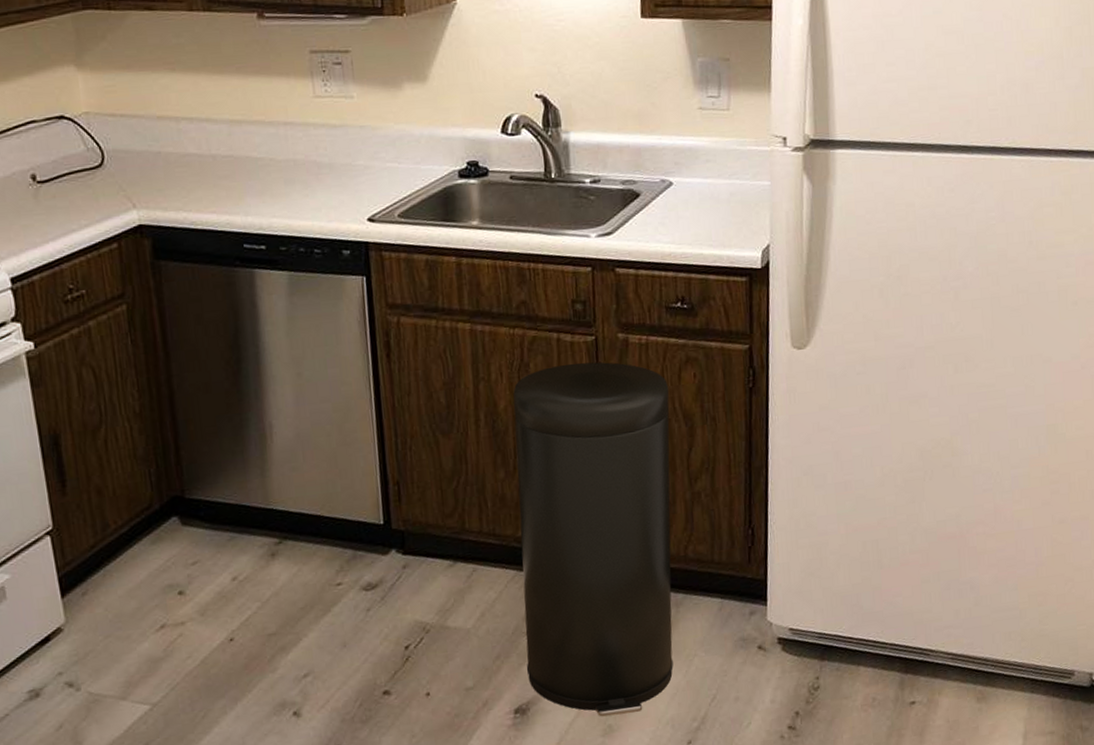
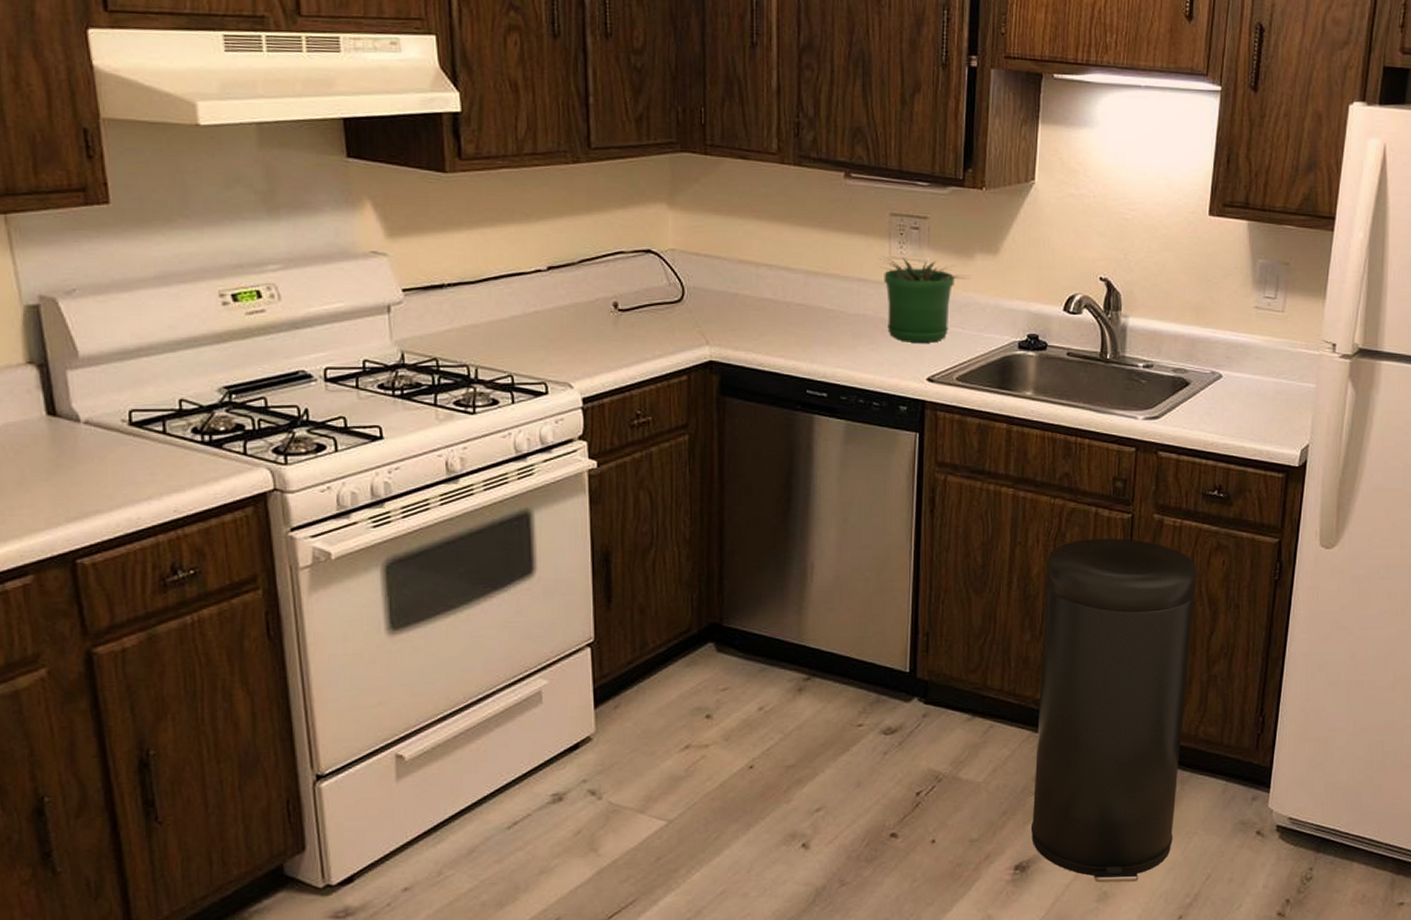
planter: none [304,95,401,184] -> present [880,256,971,343]

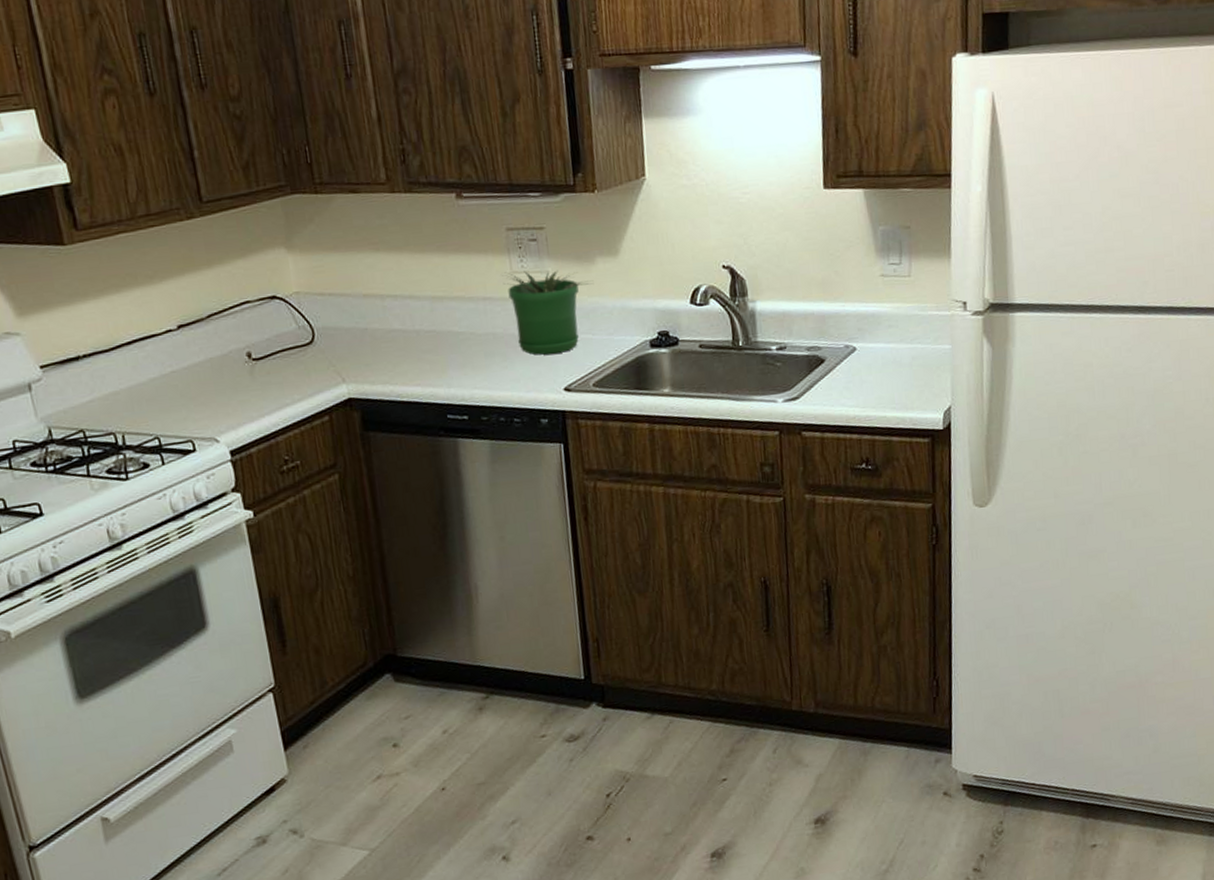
pedal bin: present [1031,538,1198,883] -> none [705,522,862,860]

